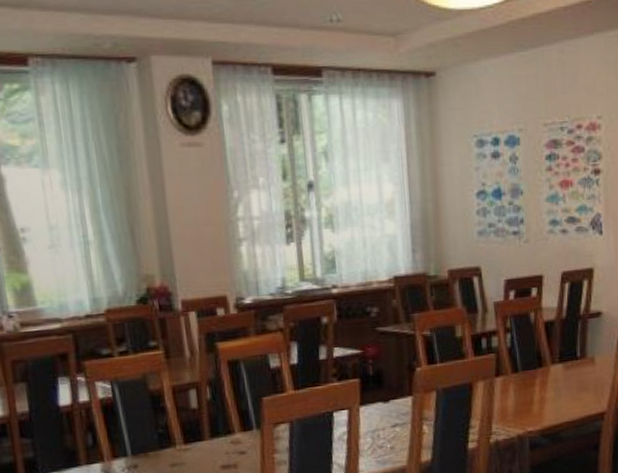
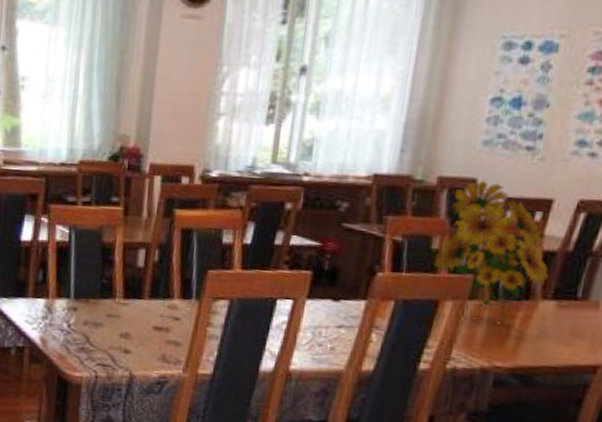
flower bouquet: none [461,267,553,393] -> present [433,180,549,322]

